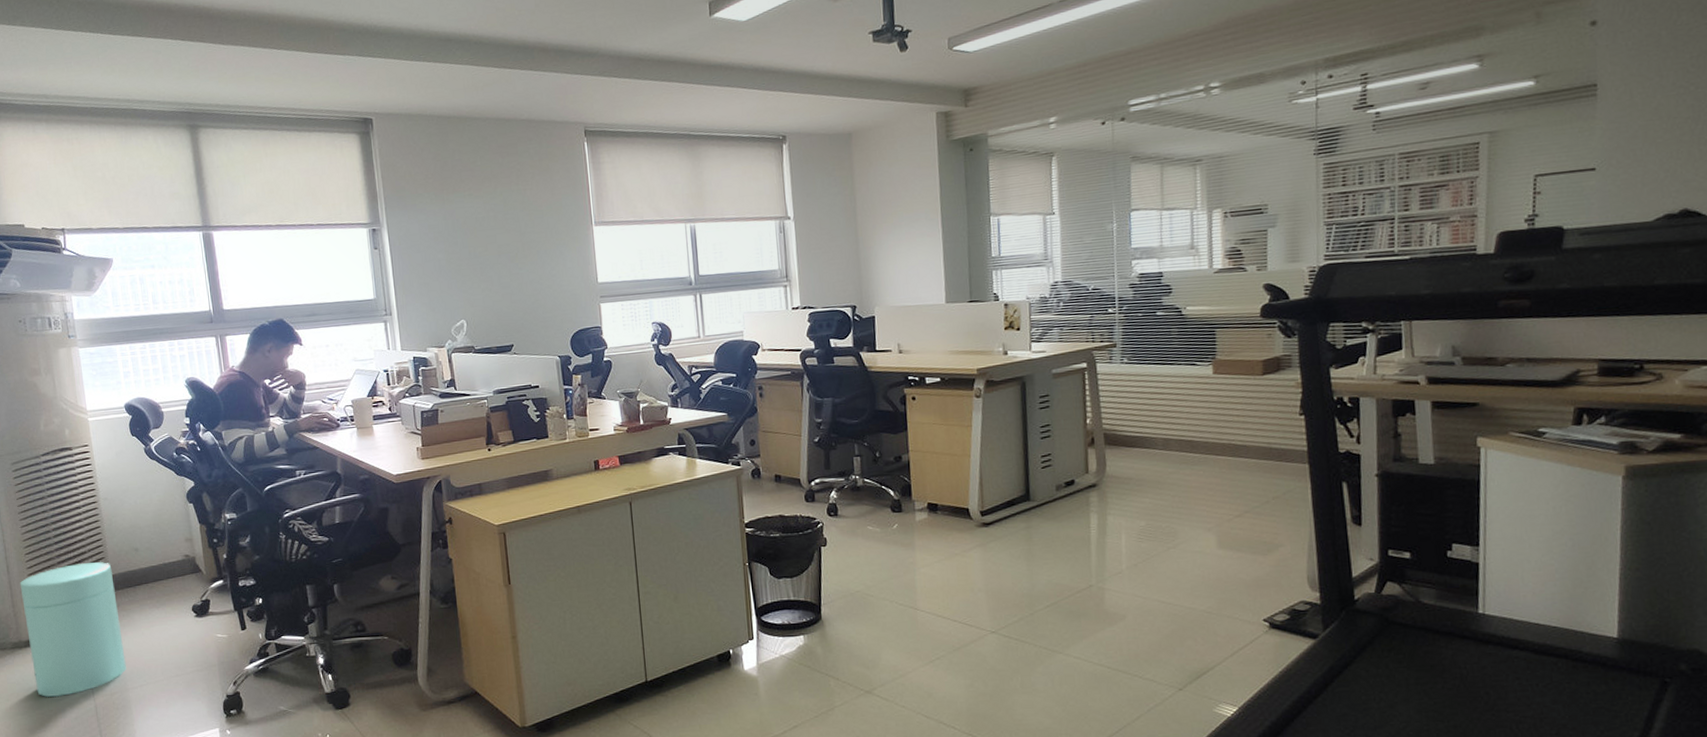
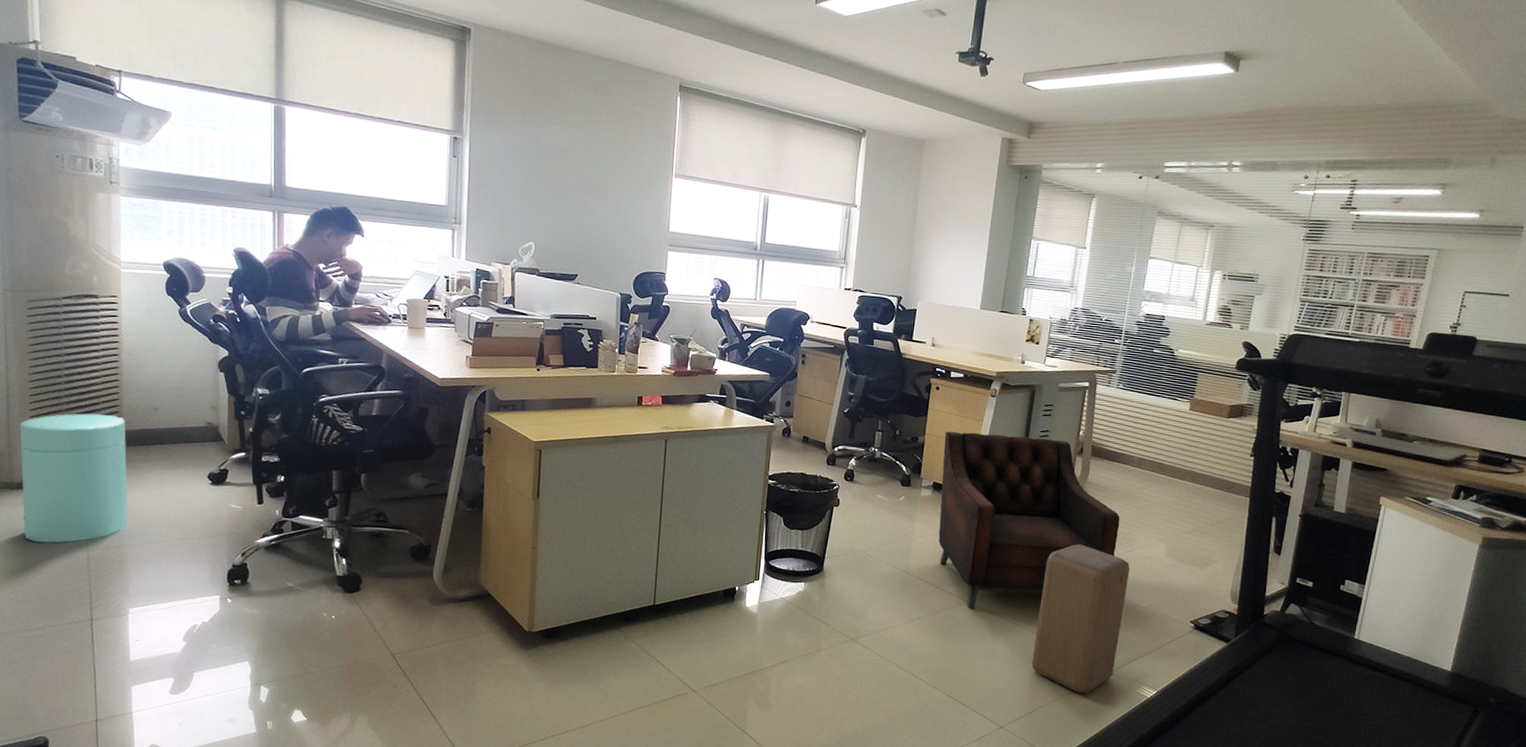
armchair: none [931,433,1156,639] -> present [938,431,1120,608]
stool: none [1074,548,1180,722] -> present [1031,544,1130,694]

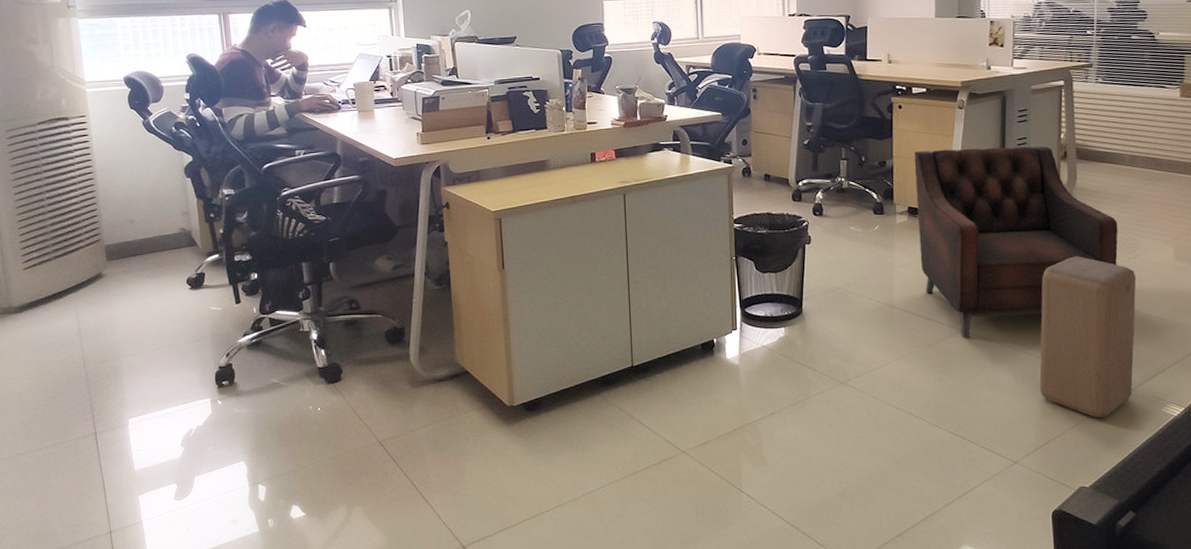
trash can: present [19,413,128,544] -> none [11,232,118,364]

